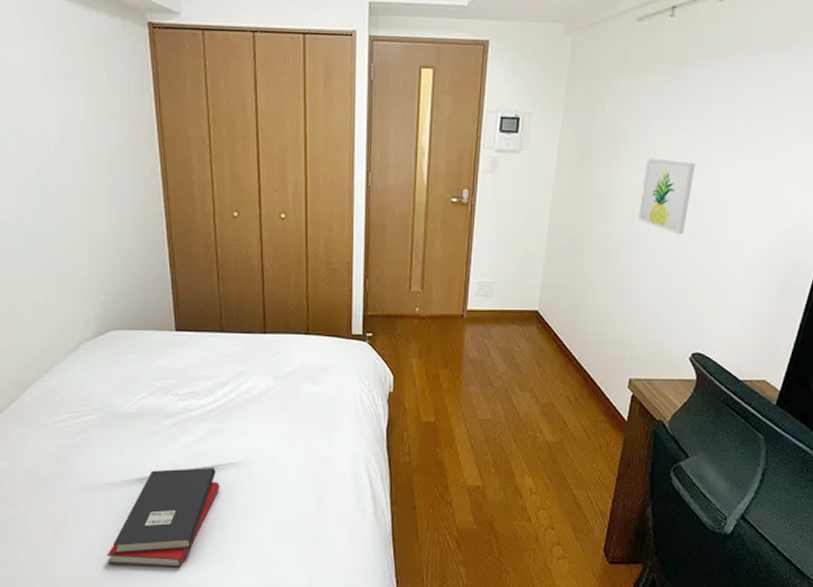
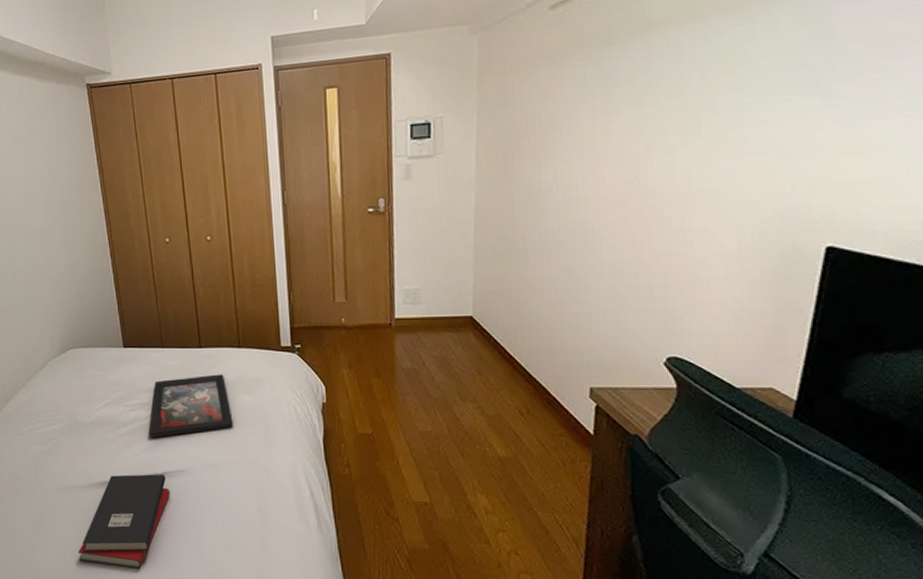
decorative tray: none [199,362,295,429] -> present [148,374,233,438]
wall art: present [638,158,696,235] -> none [578,146,642,226]

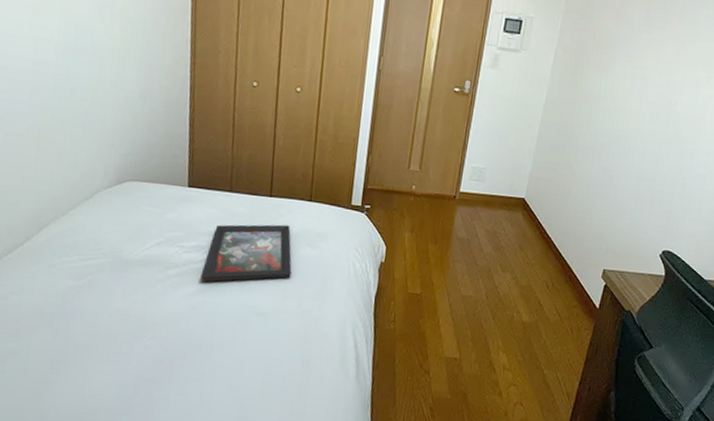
hardback book: present [78,474,170,570] -> none [100,316,214,413]

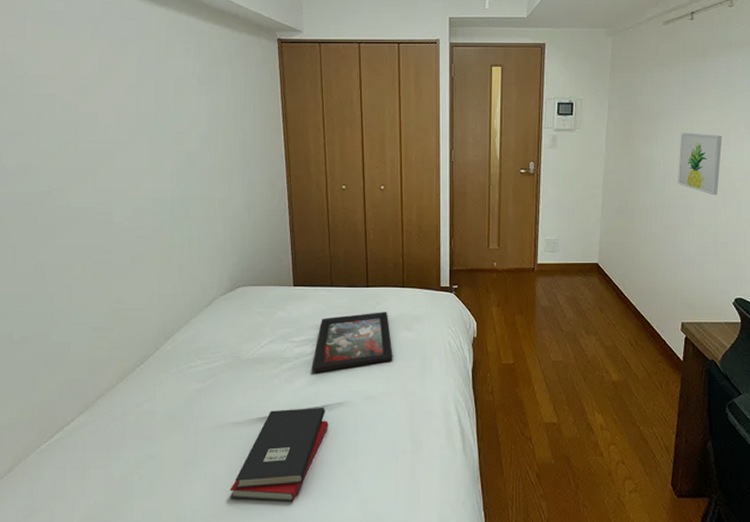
hardback book: none [100,316,214,413] -> present [229,408,329,503]
wall art: none [623,68,679,141] -> present [678,132,723,196]

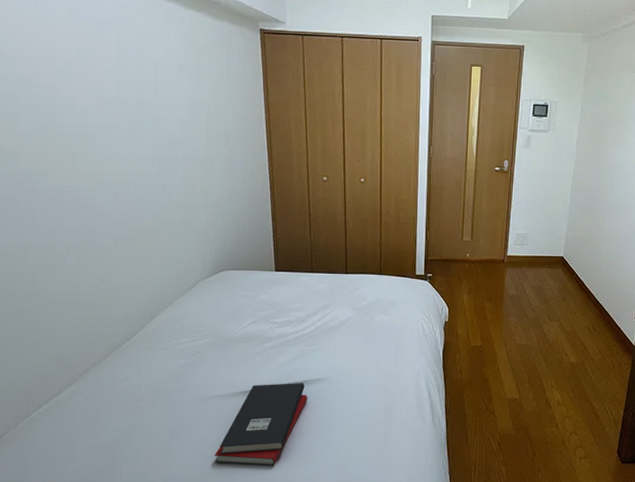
decorative tray: present [311,312,393,372] -> none [292,297,370,351]

